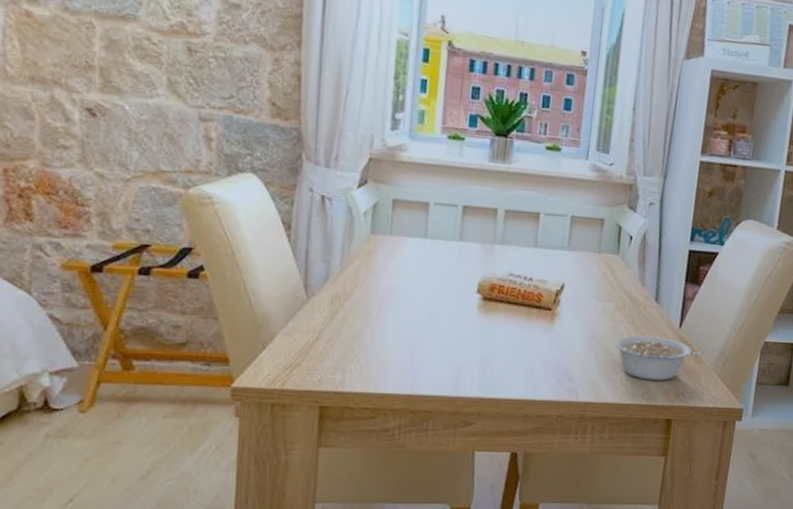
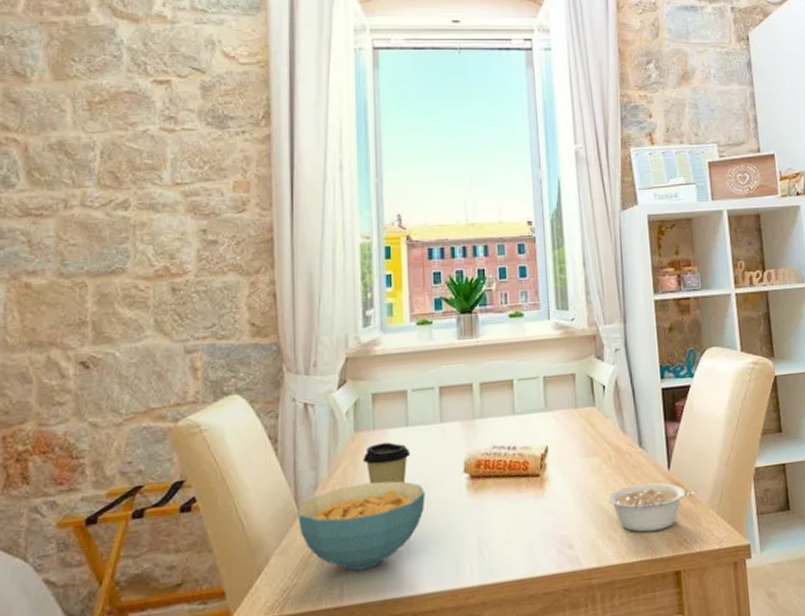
cereal bowl: none [306,284,436,364] -> present [298,480,425,571]
coffee cup: none [376,249,426,292] -> present [362,442,411,484]

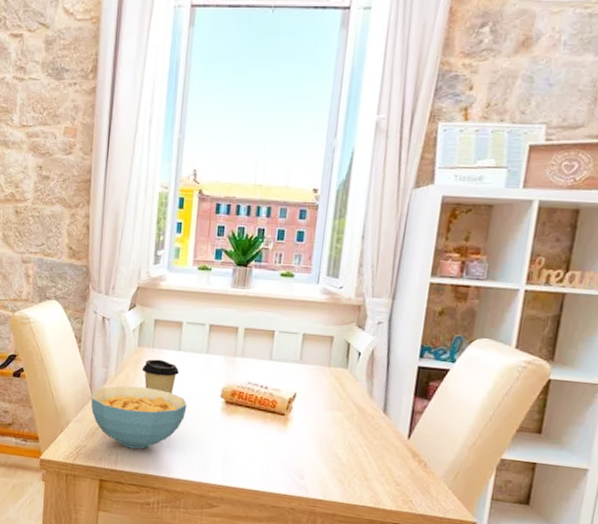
legume: present [607,482,698,533] -> none [342,442,434,487]

